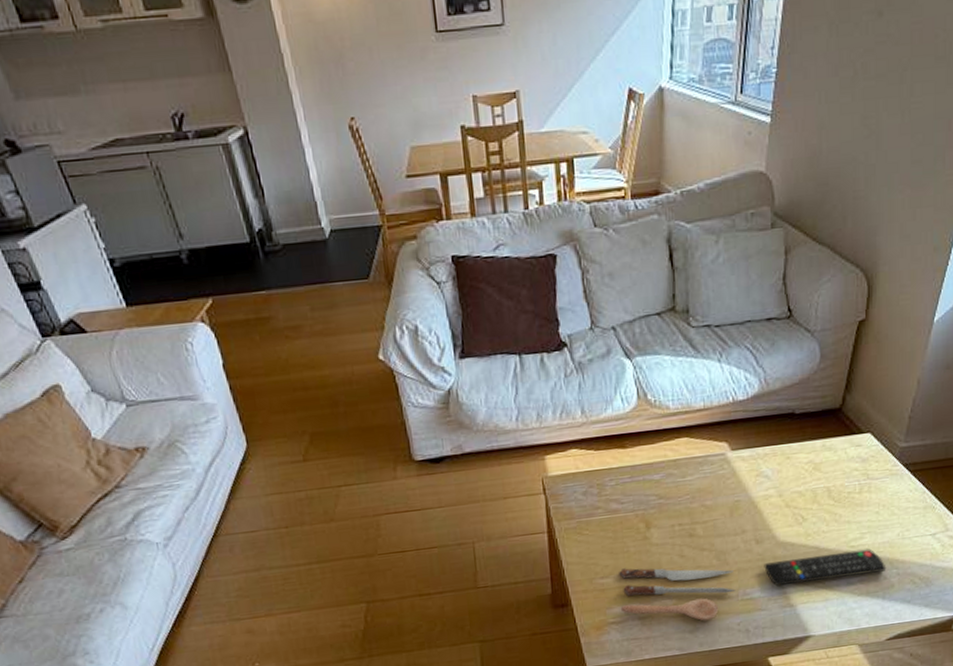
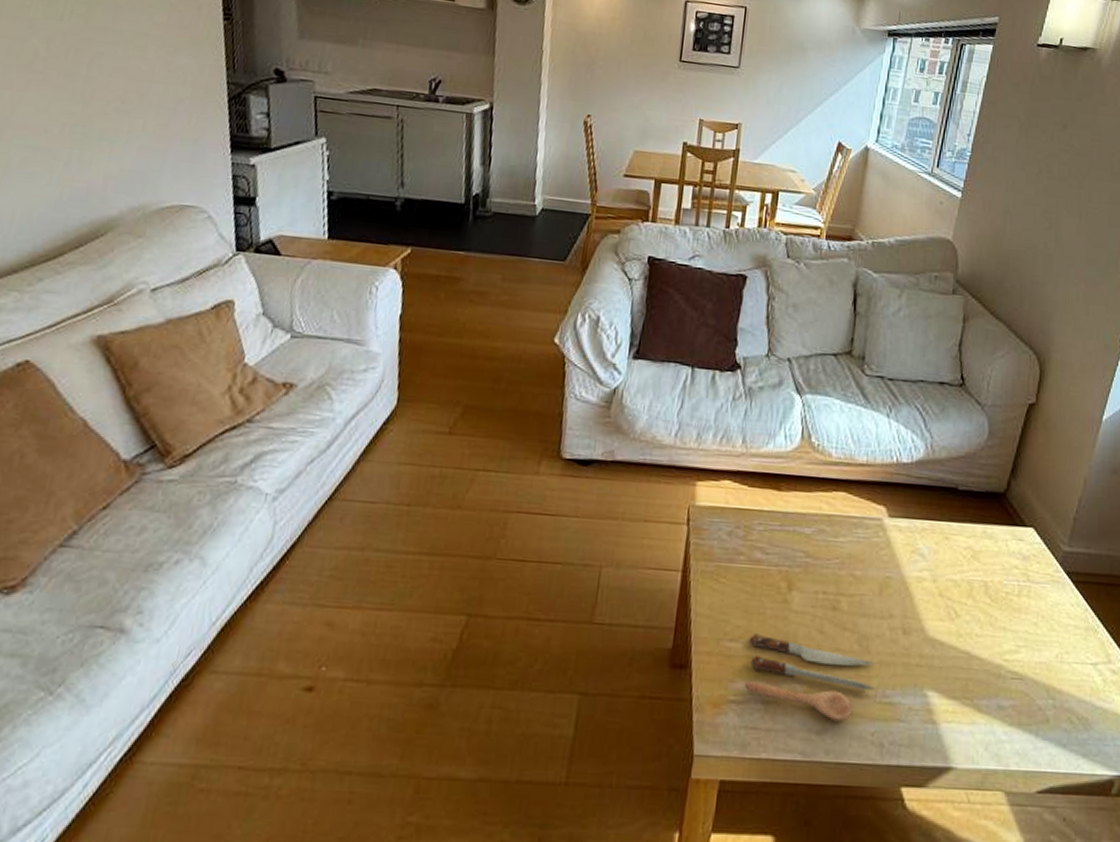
remote control: present [764,548,887,587] -> none [908,661,1042,700]

